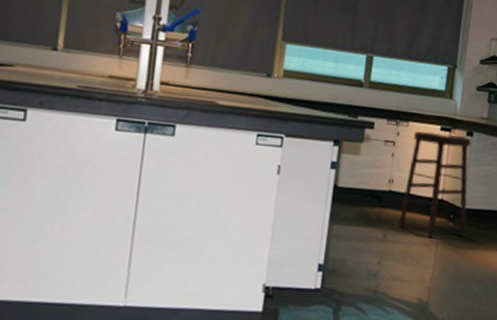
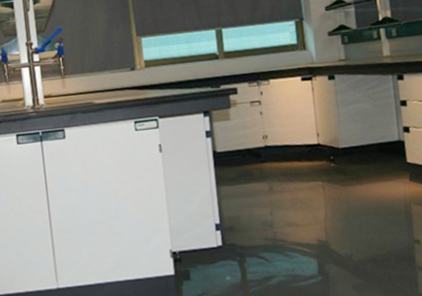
stool: present [398,130,472,238] -> none [277,80,350,181]

